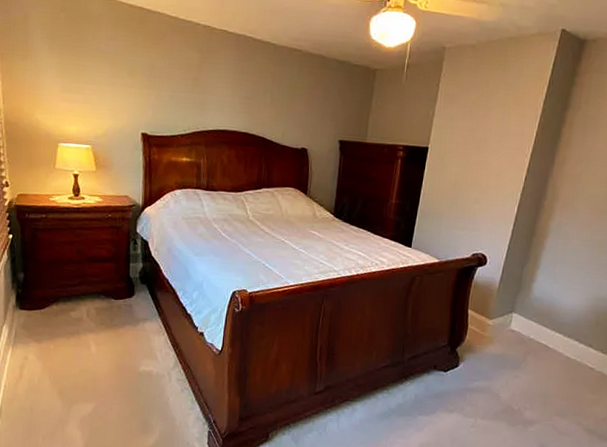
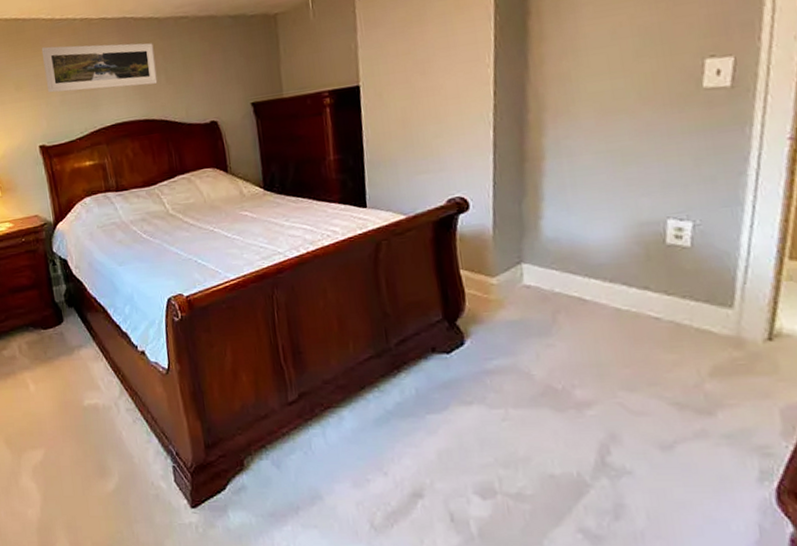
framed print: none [159,42,266,103] -> present [41,42,158,93]

